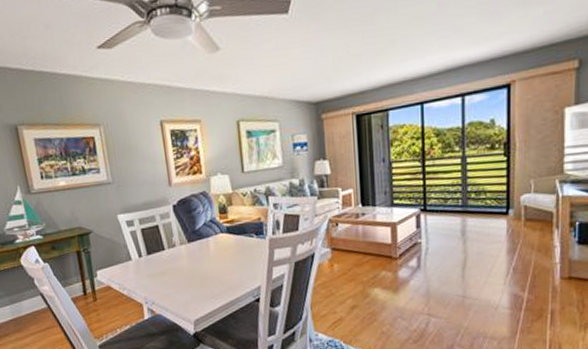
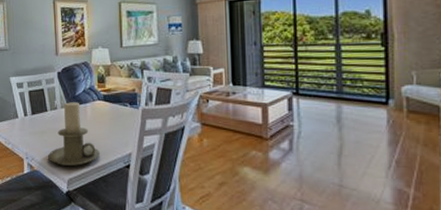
candle holder: none [170,237,228,307] -> present [48,102,101,166]

